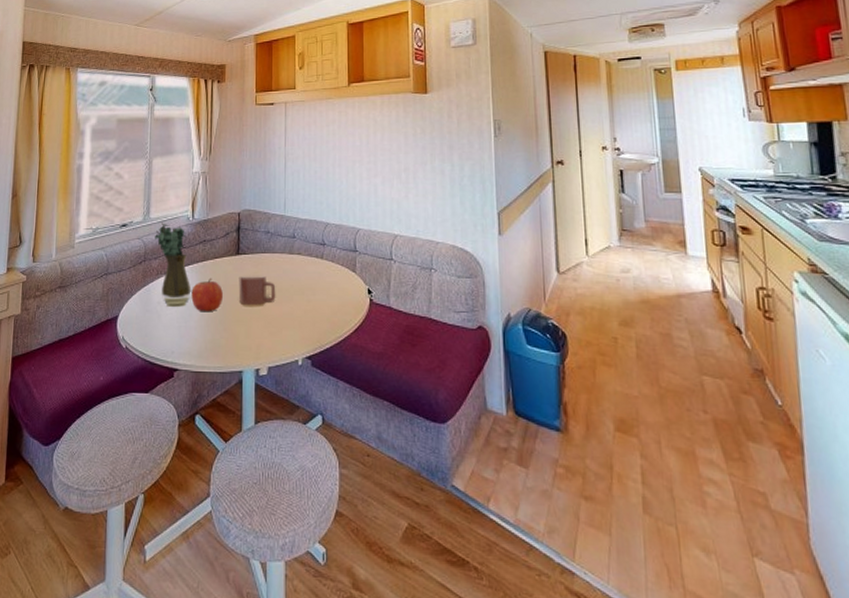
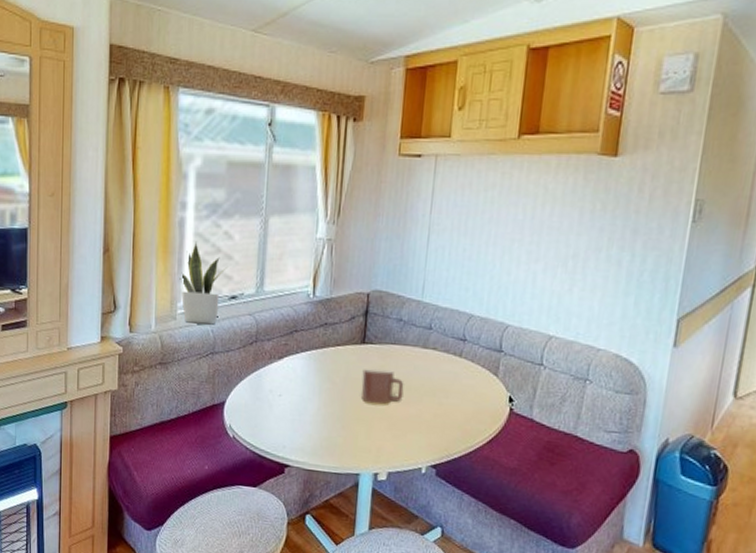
potted plant: none [77,183,119,251] -> present [179,242,228,326]
vase: present [155,222,191,308] -> none [269,298,308,399]
fruit: present [191,277,223,311] -> none [307,367,343,406]

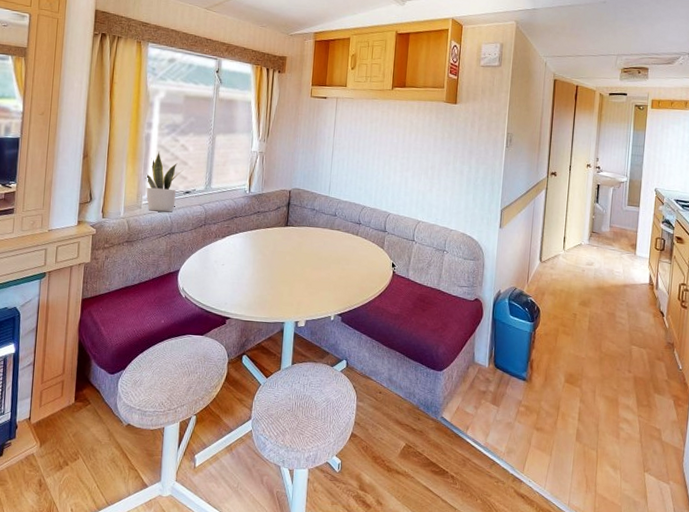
mug: present [361,368,404,407] -> none [285,244,317,272]

